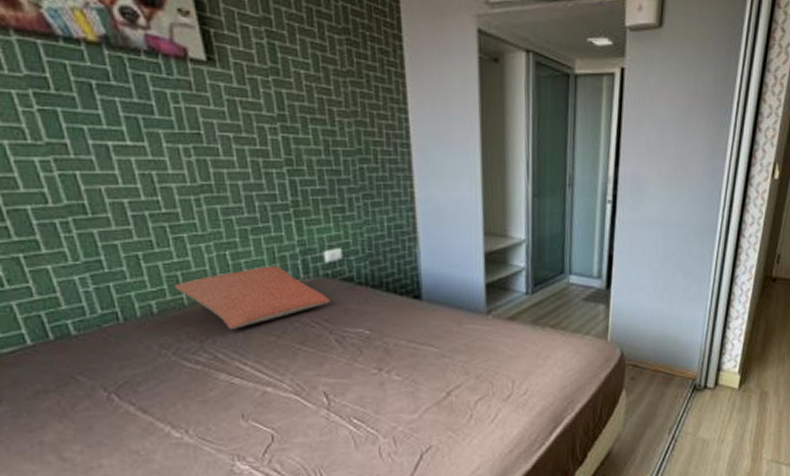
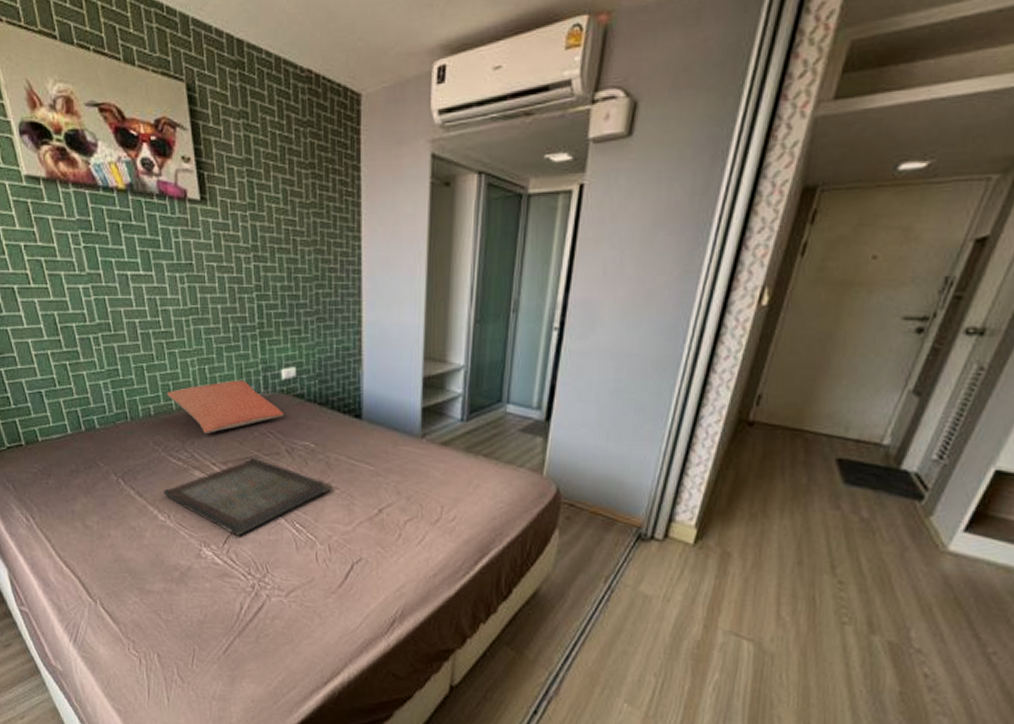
serving tray: none [177,351,394,444] -> present [163,457,333,537]

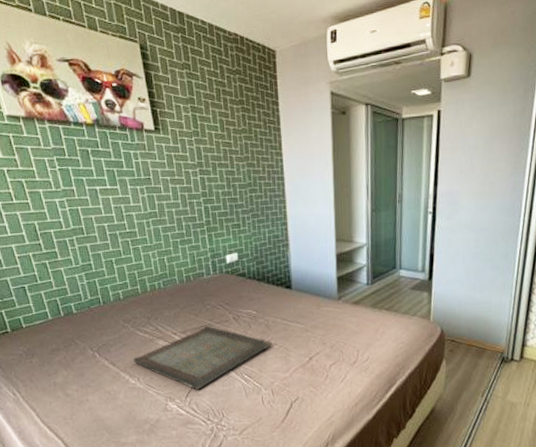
pillow: present [167,380,284,433] -> none [133,266,230,310]

